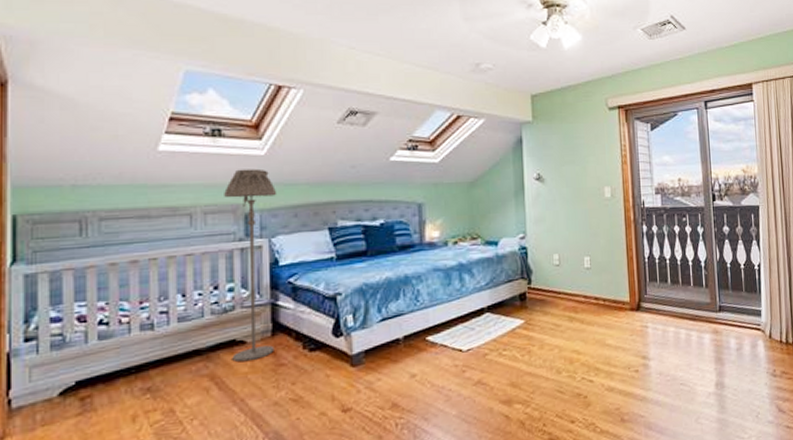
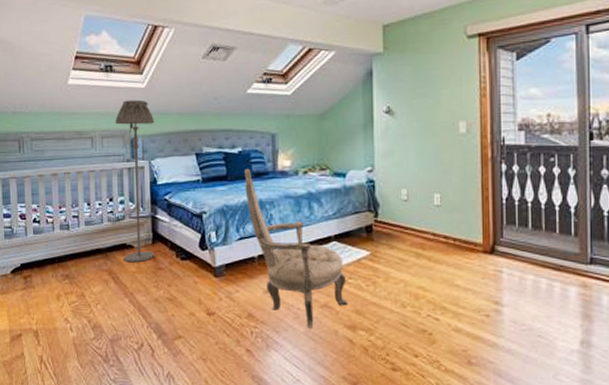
armchair: none [388,241,504,410] -> present [245,168,349,328]

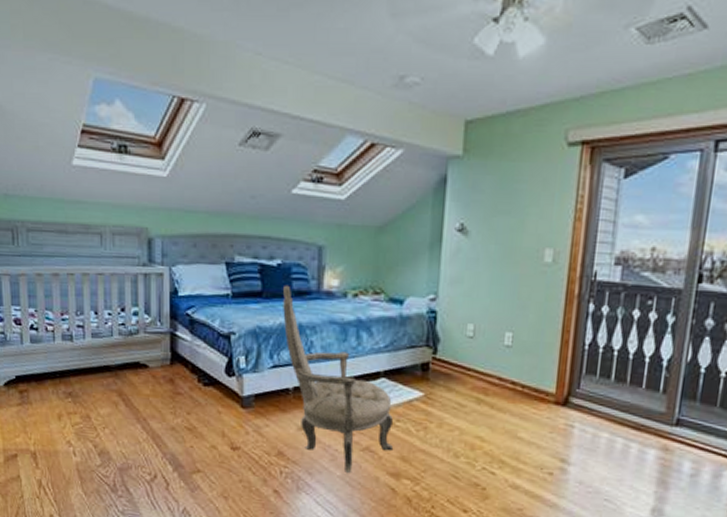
floor lamp: present [115,100,155,263] -> none [130,190,178,385]

